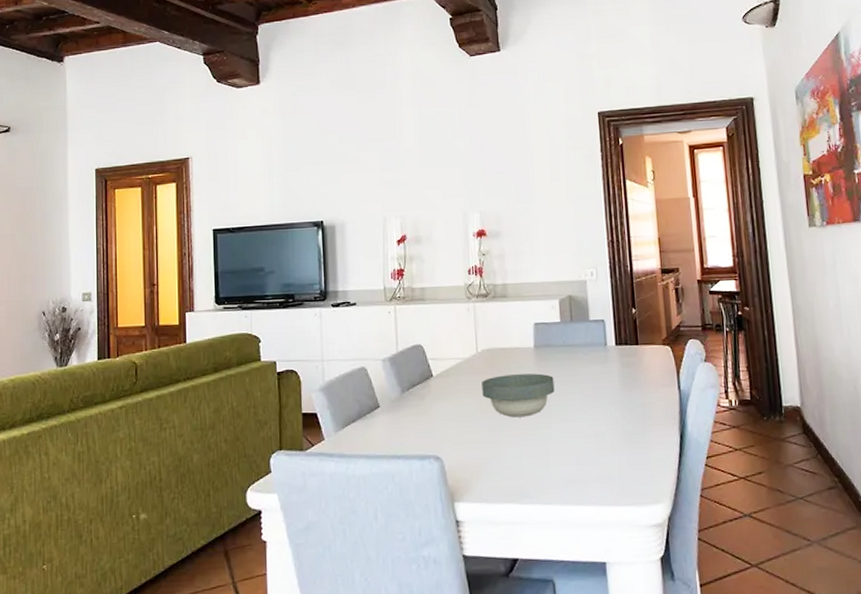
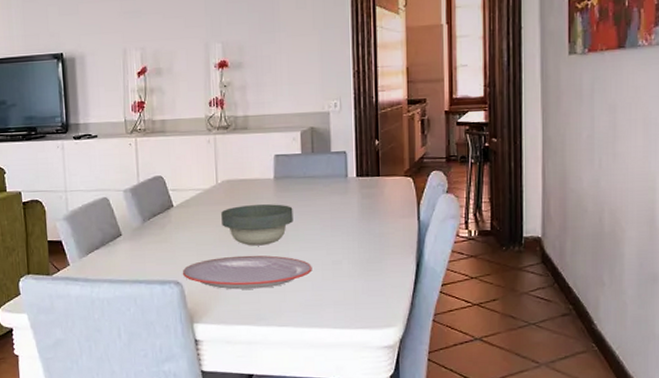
plate: none [442,427,576,465] -> present [182,255,312,290]

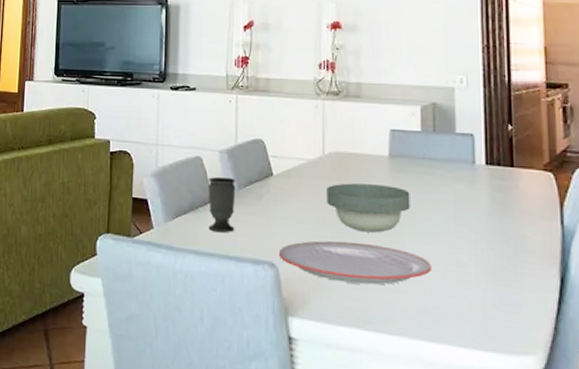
cup: none [115,213,143,261] -> present [208,177,236,232]

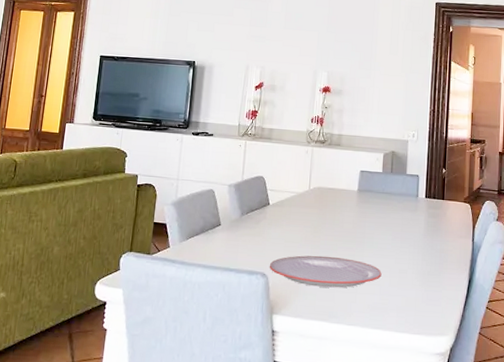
cup: present [208,177,236,232] -> none [215,206,240,250]
bowl: present [327,183,410,233] -> none [309,211,371,249]

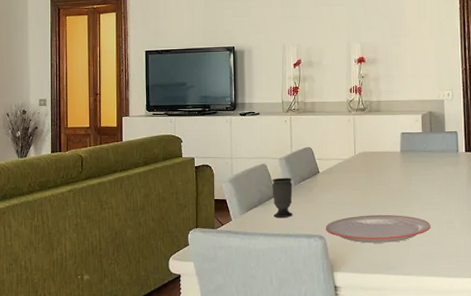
cup: none [215,206,240,250] -> present [271,178,293,217]

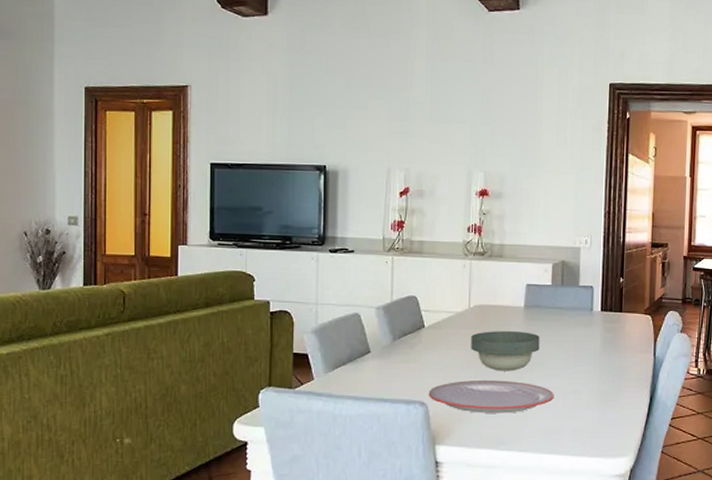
cup: present [271,178,293,217] -> none [365,331,391,378]
bowl: none [358,172,416,207] -> present [471,331,540,371]

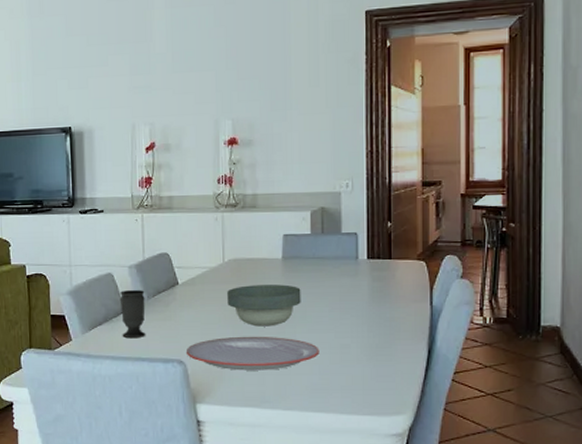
cup: none [365,331,391,378] -> present [119,290,146,338]

